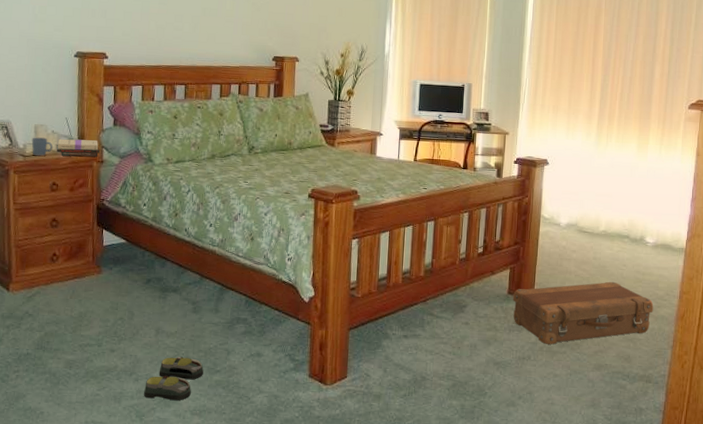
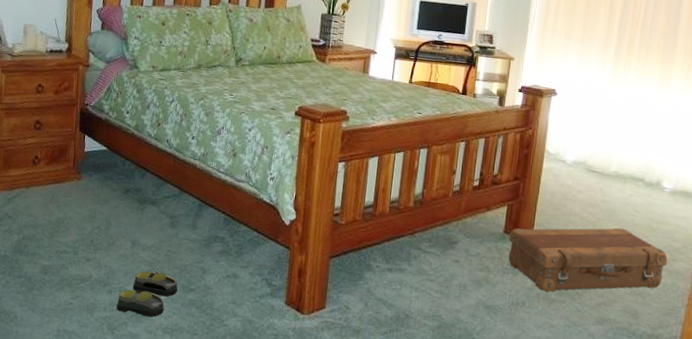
mug: present [31,137,53,157] -> none [20,37,41,57]
books: present [55,138,100,157] -> none [43,40,87,60]

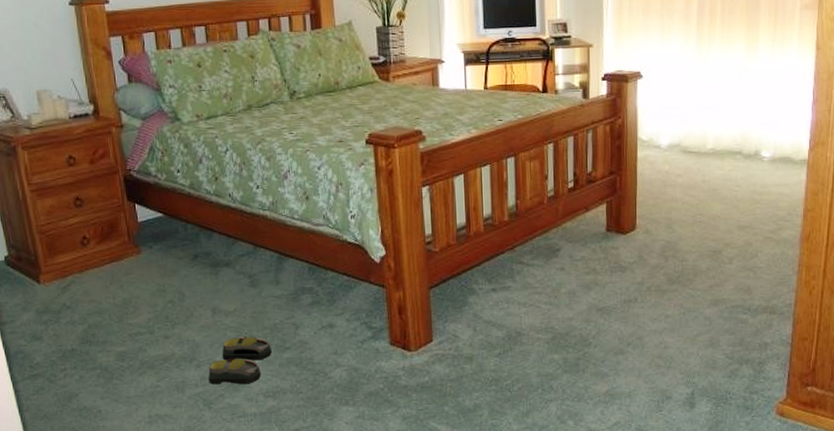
suitcase: present [508,227,668,292] -> none [612,205,774,283]

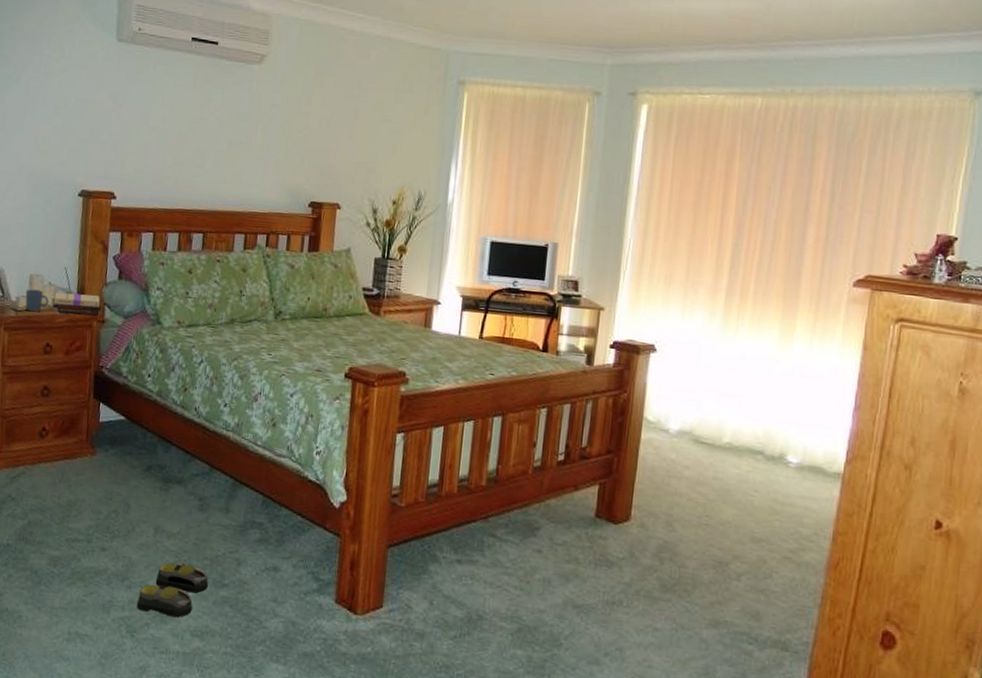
mug: none [36,105,62,128] -> present [25,289,49,312]
books: none [64,101,117,124] -> present [51,292,102,315]

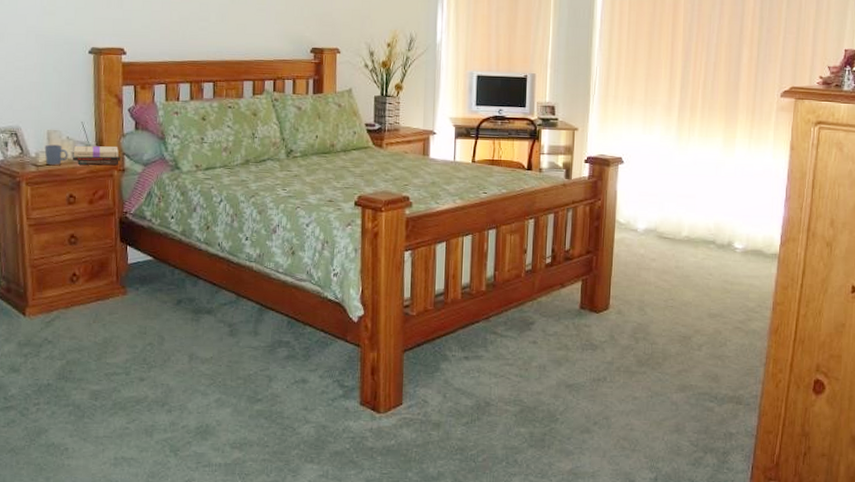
slippers: present [137,562,209,618] -> none [178,384,243,434]

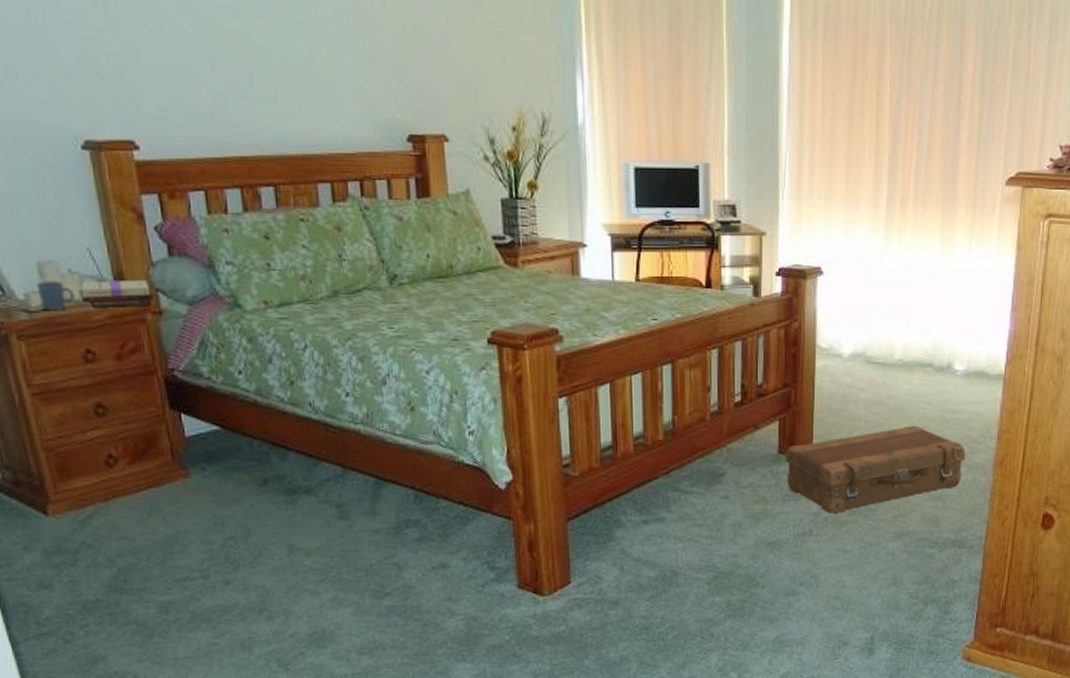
suitcase: none [586,292,744,364] -> present [785,425,966,514]

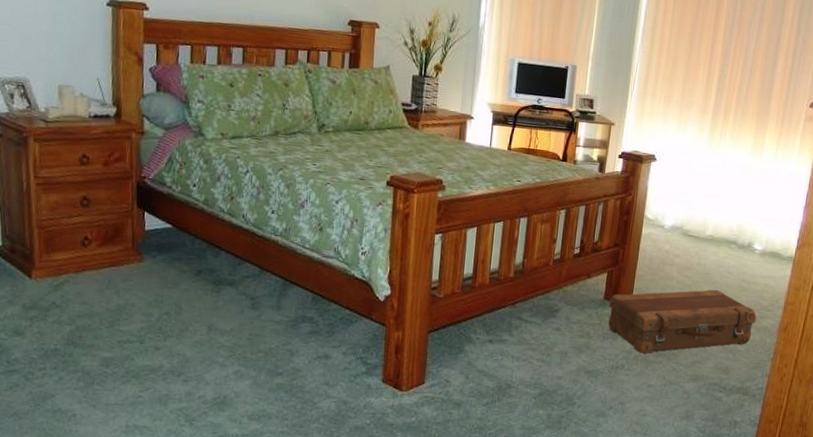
mug: present [36,281,75,311] -> none [55,99,82,124]
books: present [77,279,154,307] -> none [84,103,140,127]

